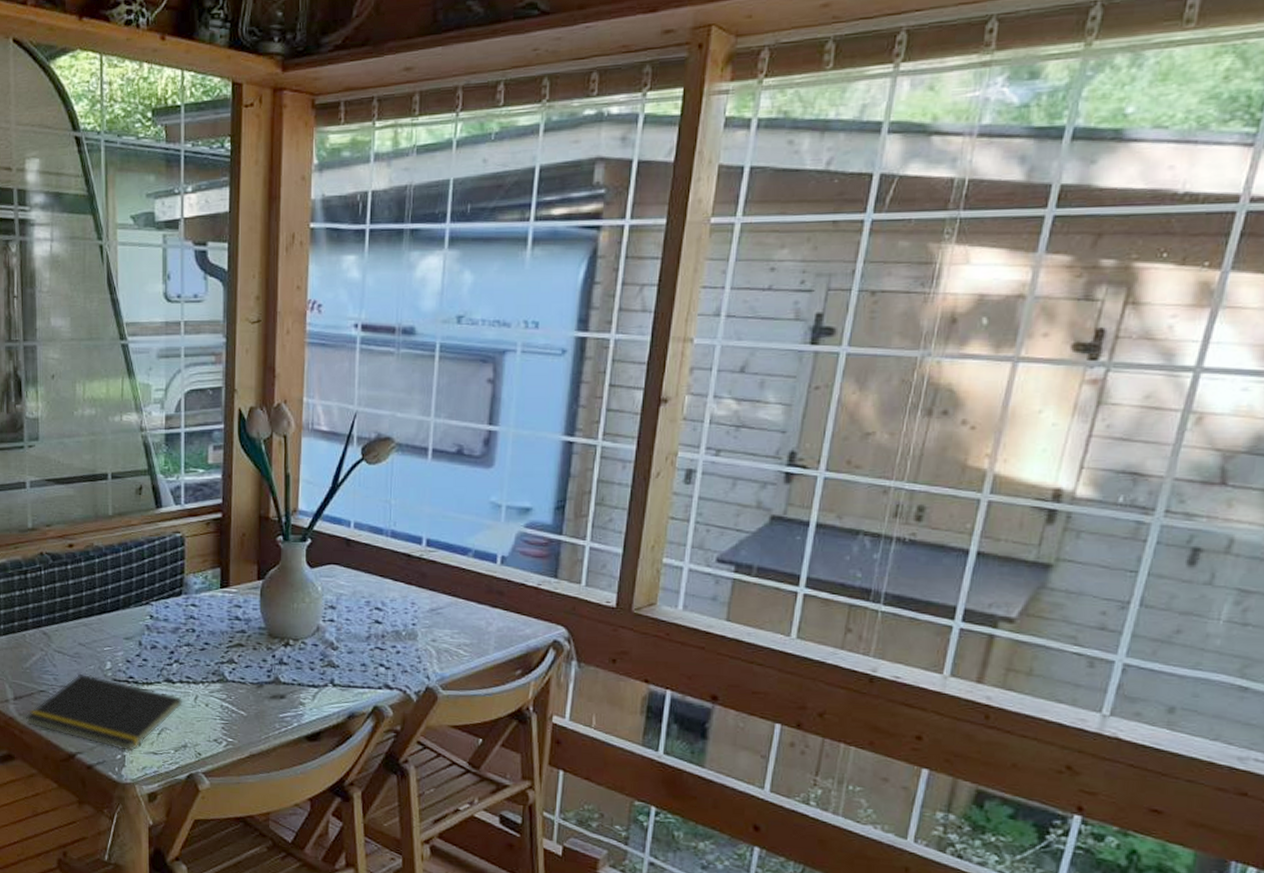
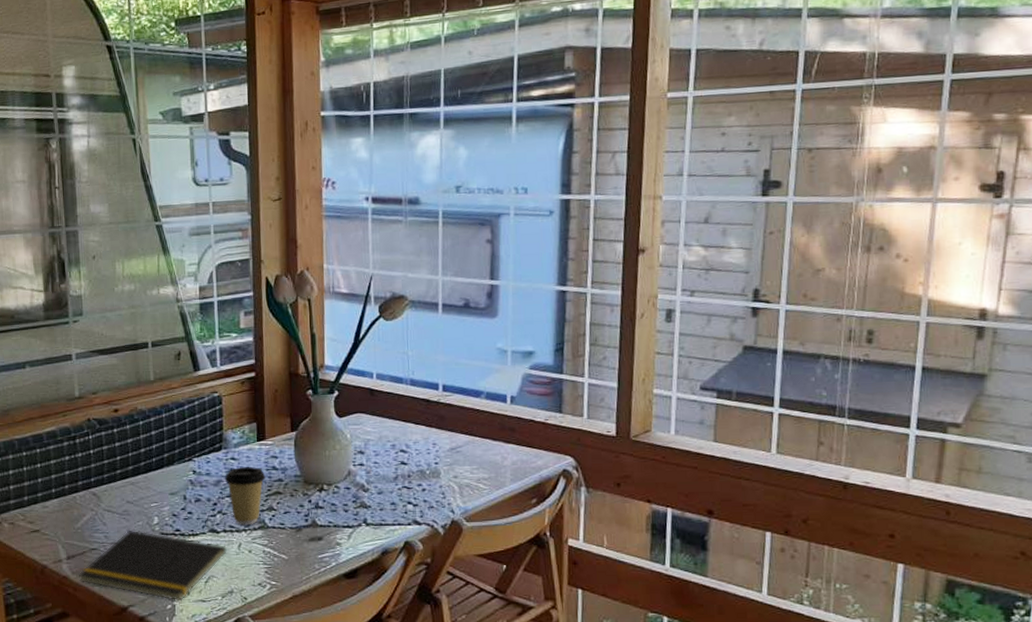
coffee cup: none [183,615,228,678] -> present [224,467,266,526]

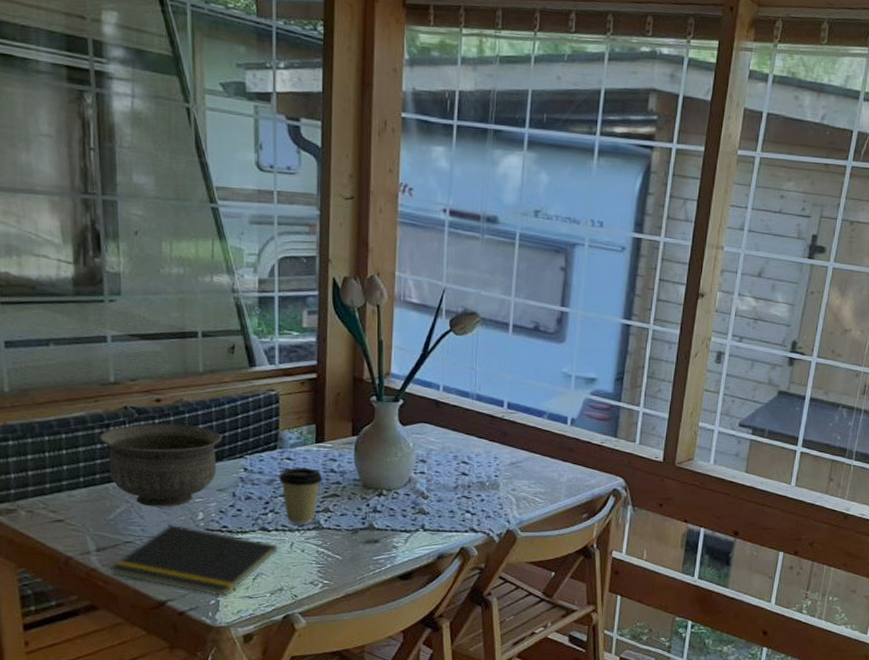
bowl: none [67,431,173,514] -> present [99,423,222,507]

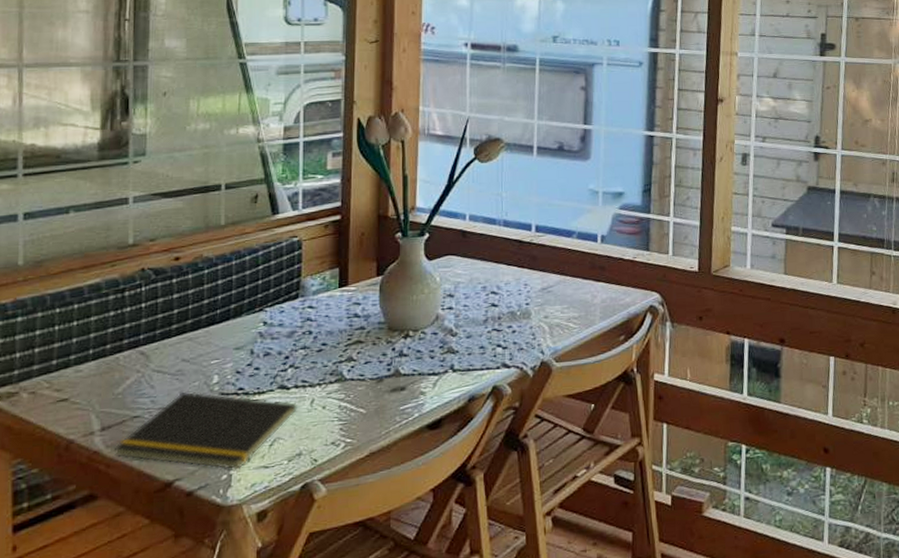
bowl: present [99,423,222,507] -> none [113,281,242,375]
coffee cup: present [278,468,323,525] -> none [299,315,346,379]

